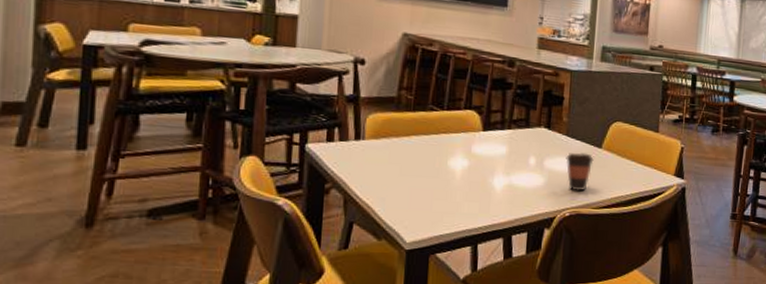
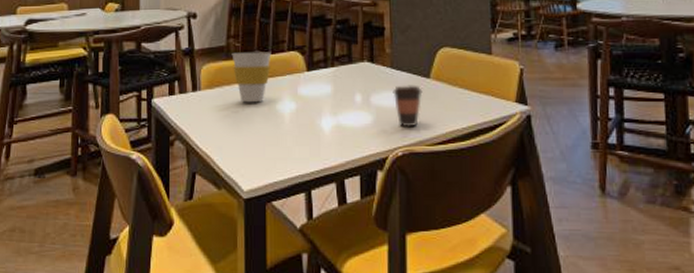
cup: none [402,104,447,157] -> present [231,52,272,103]

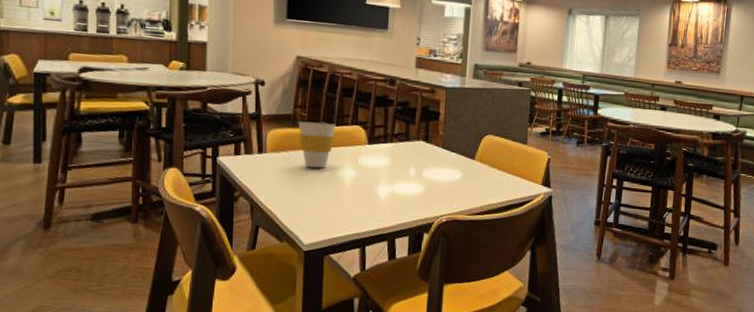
coffee cup: present [393,85,423,128] -> none [442,163,468,200]

